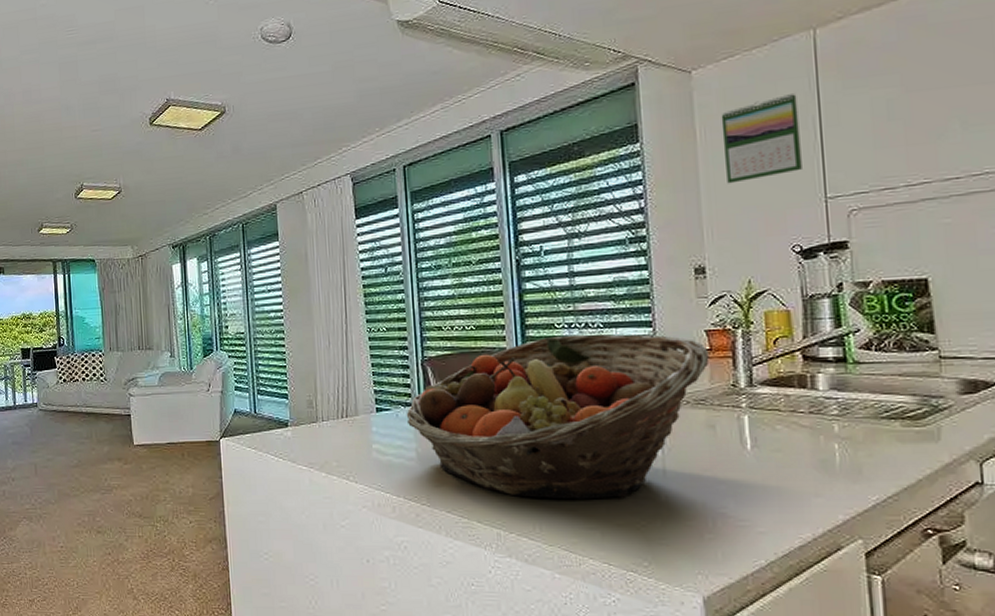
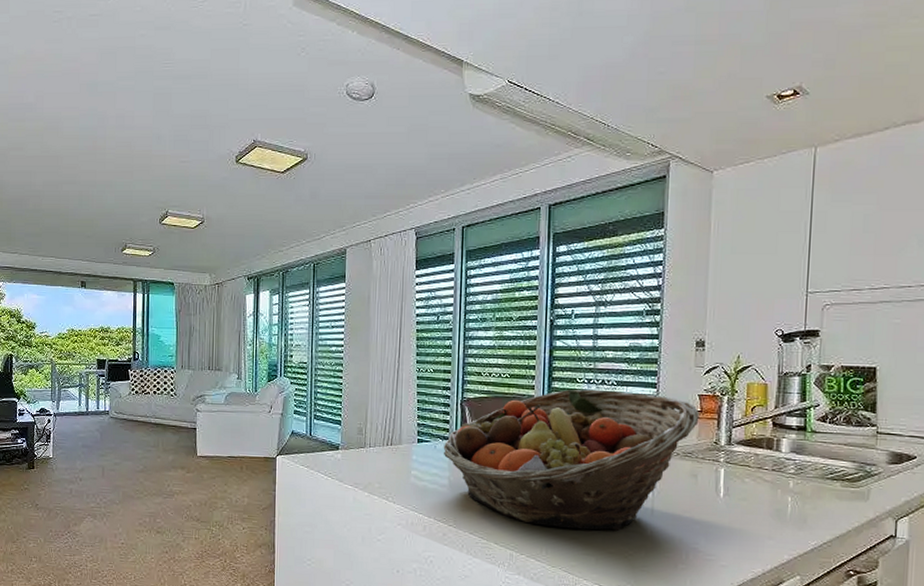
calendar: present [721,94,802,184] -> none [731,201,795,272]

